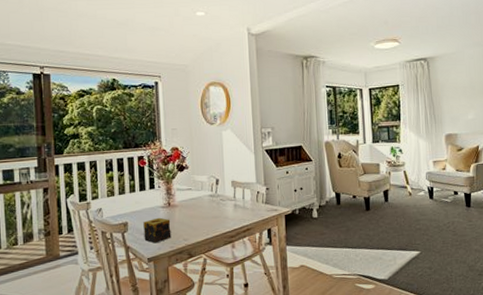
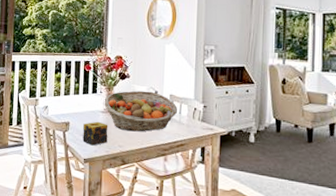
fruit basket: none [163,180,241,223] -> present [104,90,178,132]

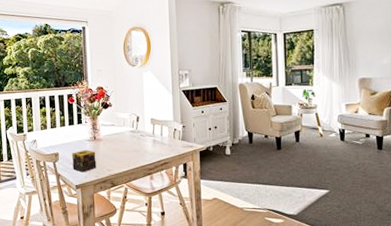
fruit basket: present [104,90,178,132] -> none [90,117,160,156]

